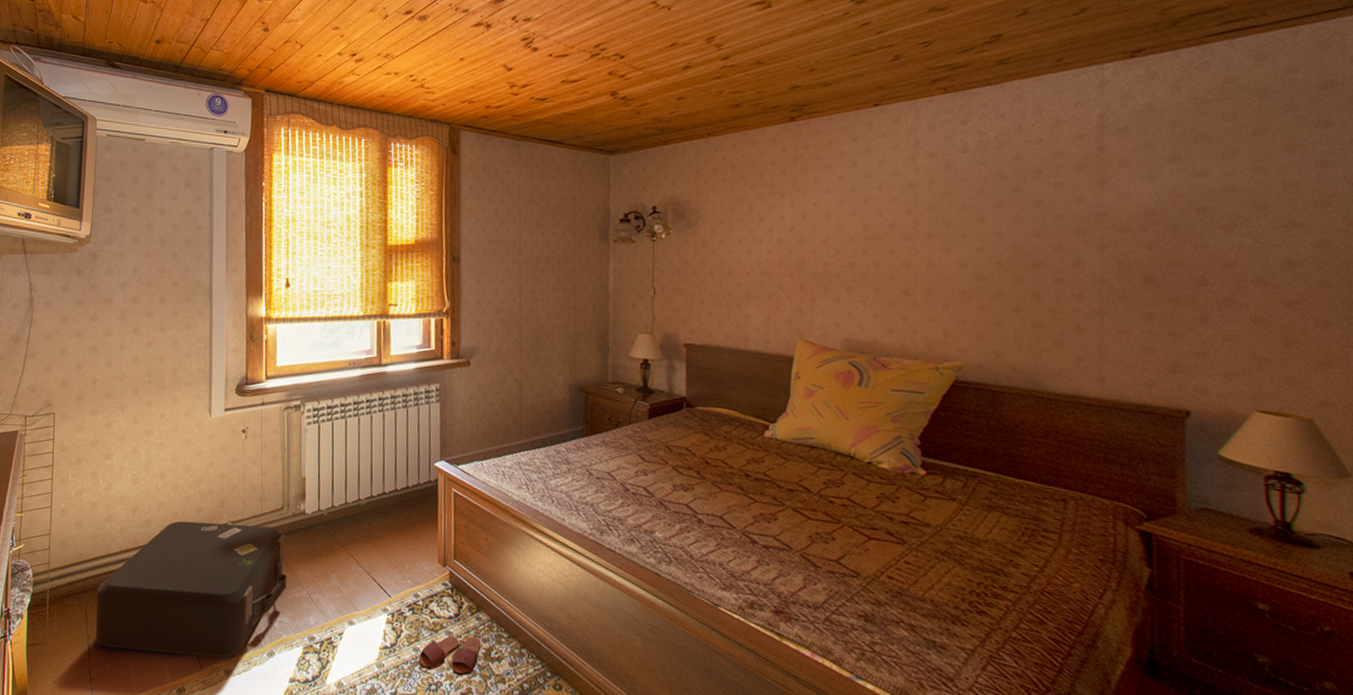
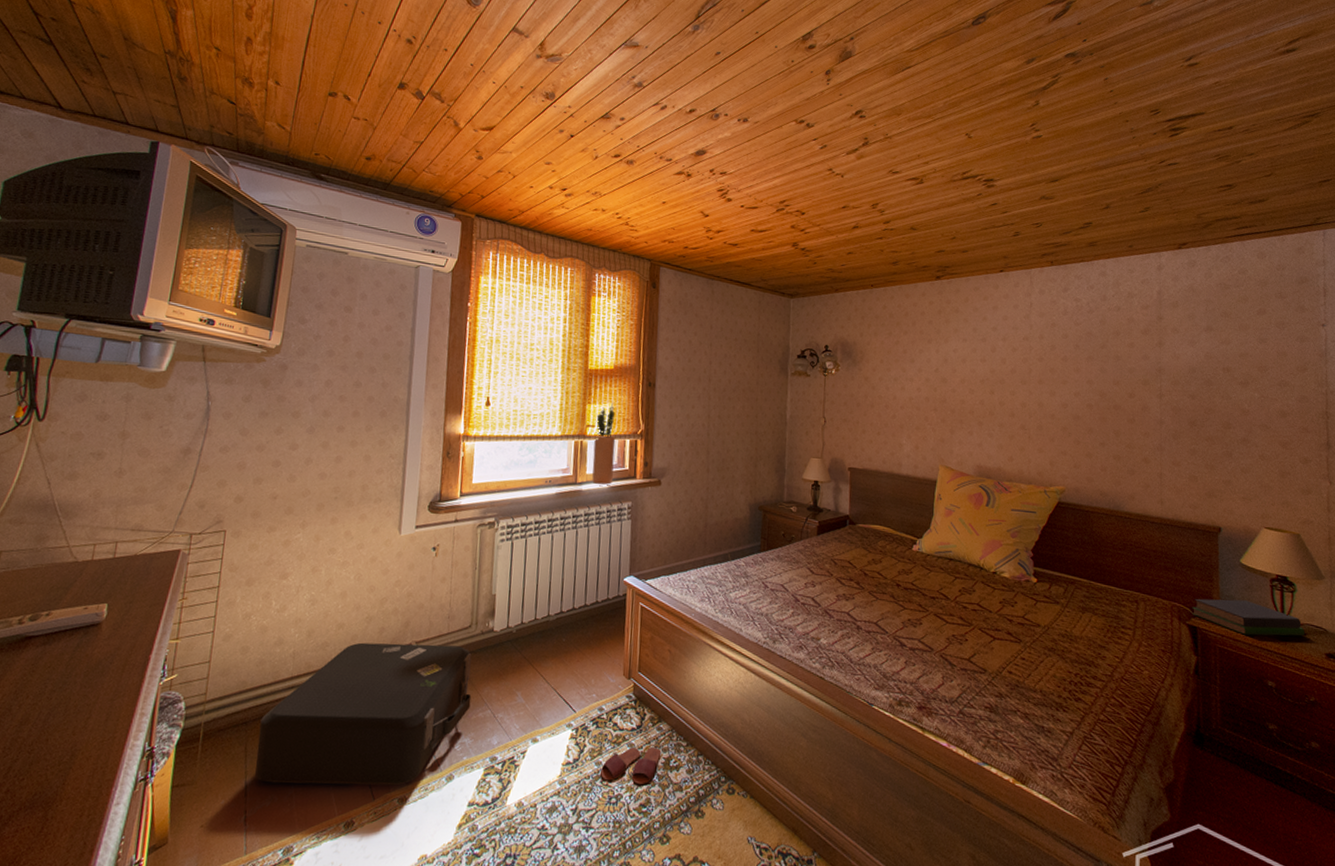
vase: none [396,280,420,367] -> present [592,403,616,485]
book: none [1144,498,1318,550] -> present [1192,598,1305,636]

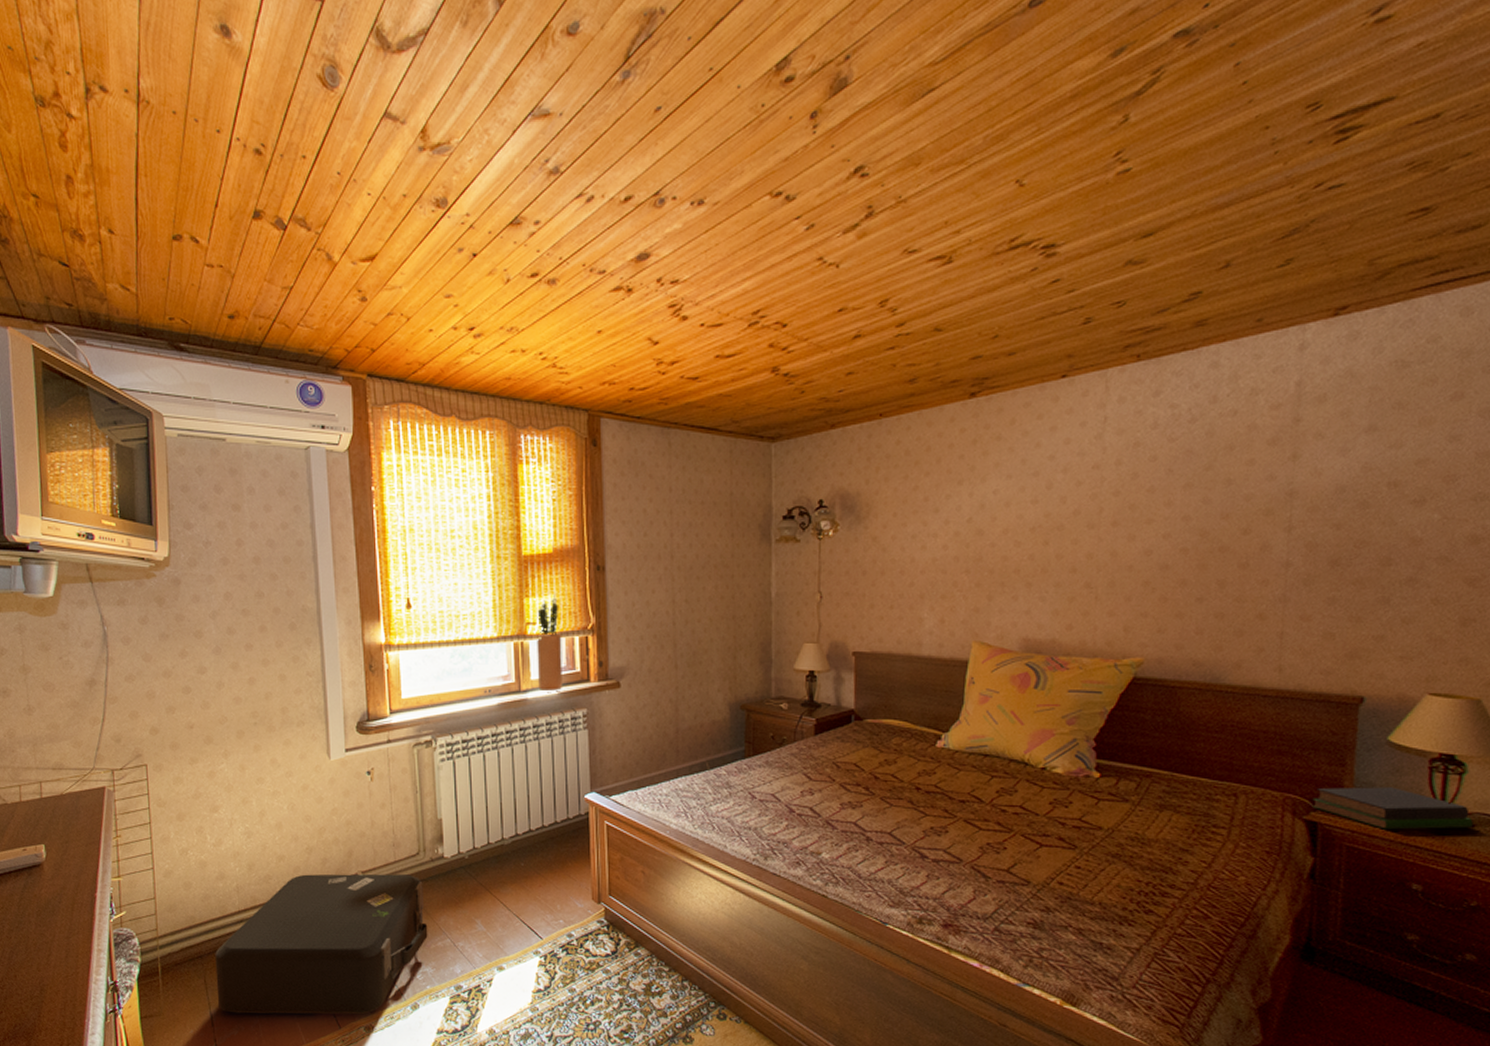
slippers: present [600,747,662,785] -> none [575,973,641,1012]

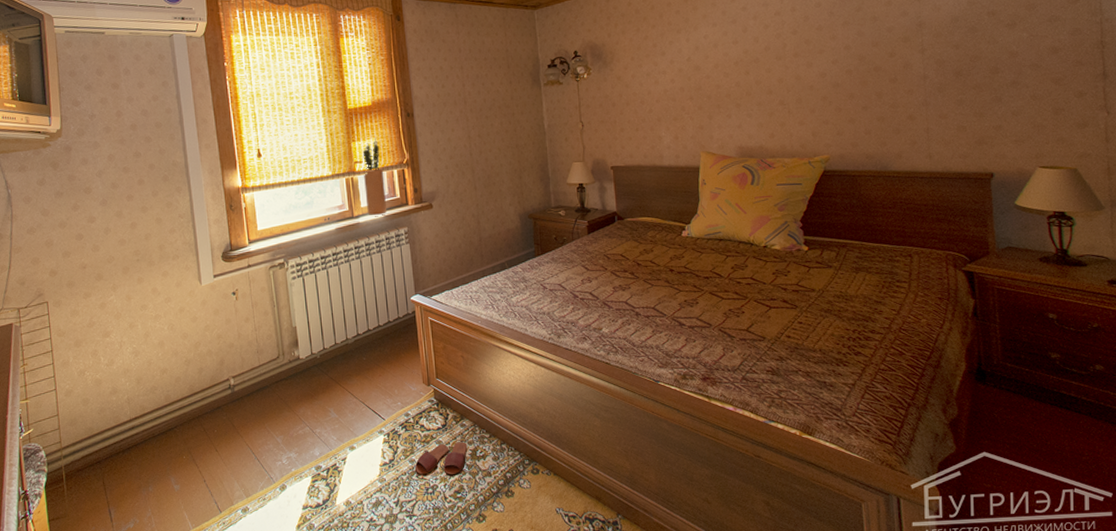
suitcase: present [215,873,428,1015] -> none [111,375,290,509]
slippers: none [575,973,641,1012] -> present [415,442,468,476]
book: present [1312,787,1473,830] -> none [967,240,1085,273]

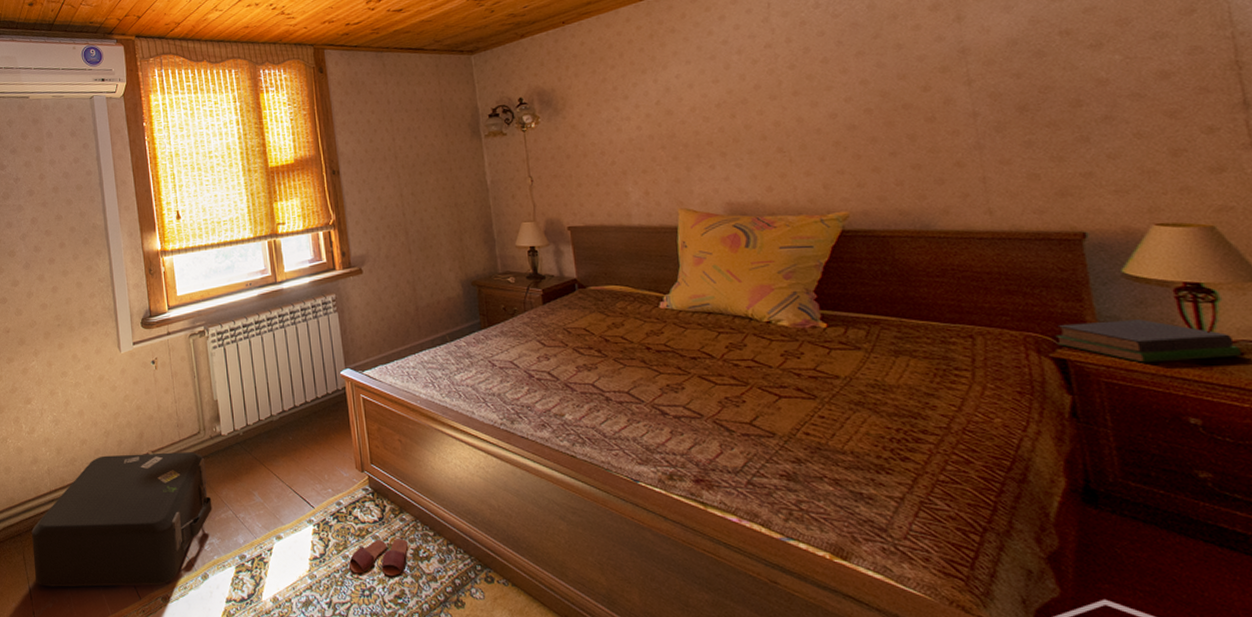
suitcase: none [111,375,290,509] -> present [31,452,212,587]
vase: present [362,138,387,216] -> none [285,198,313,282]
book: none [967,240,1085,273] -> present [1055,319,1242,363]

